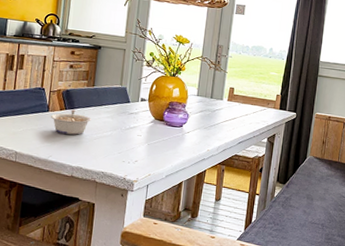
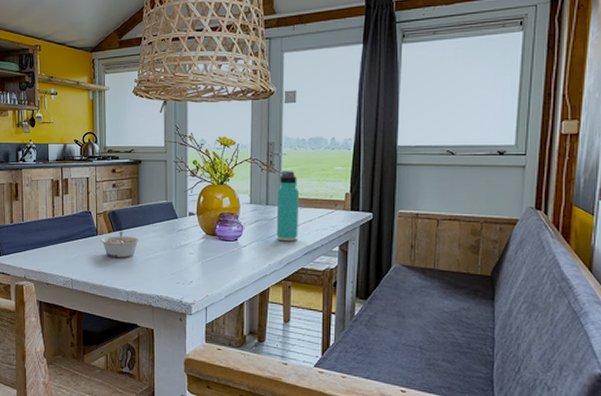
thermos bottle: none [216,70,240,132] -> present [276,170,300,242]

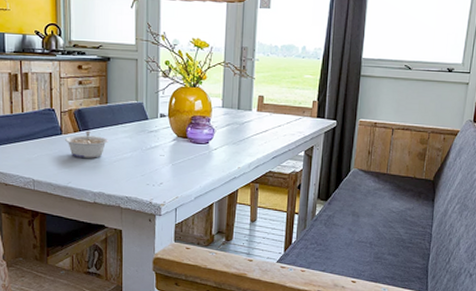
thermos bottle: present [276,170,300,242] -> none [246,75,271,146]

